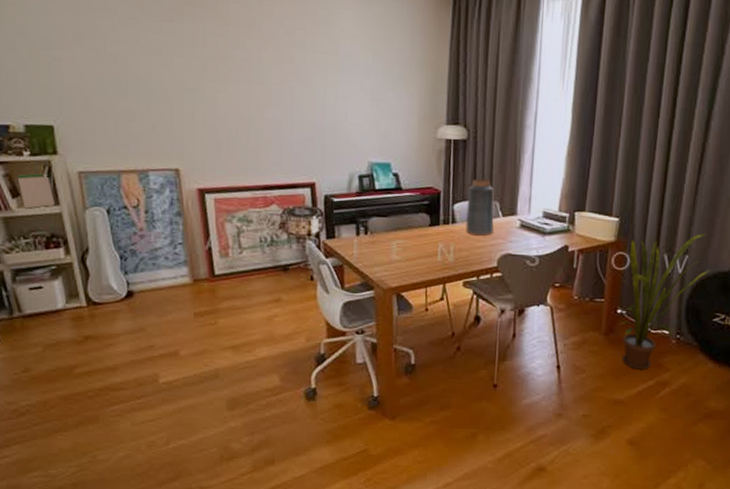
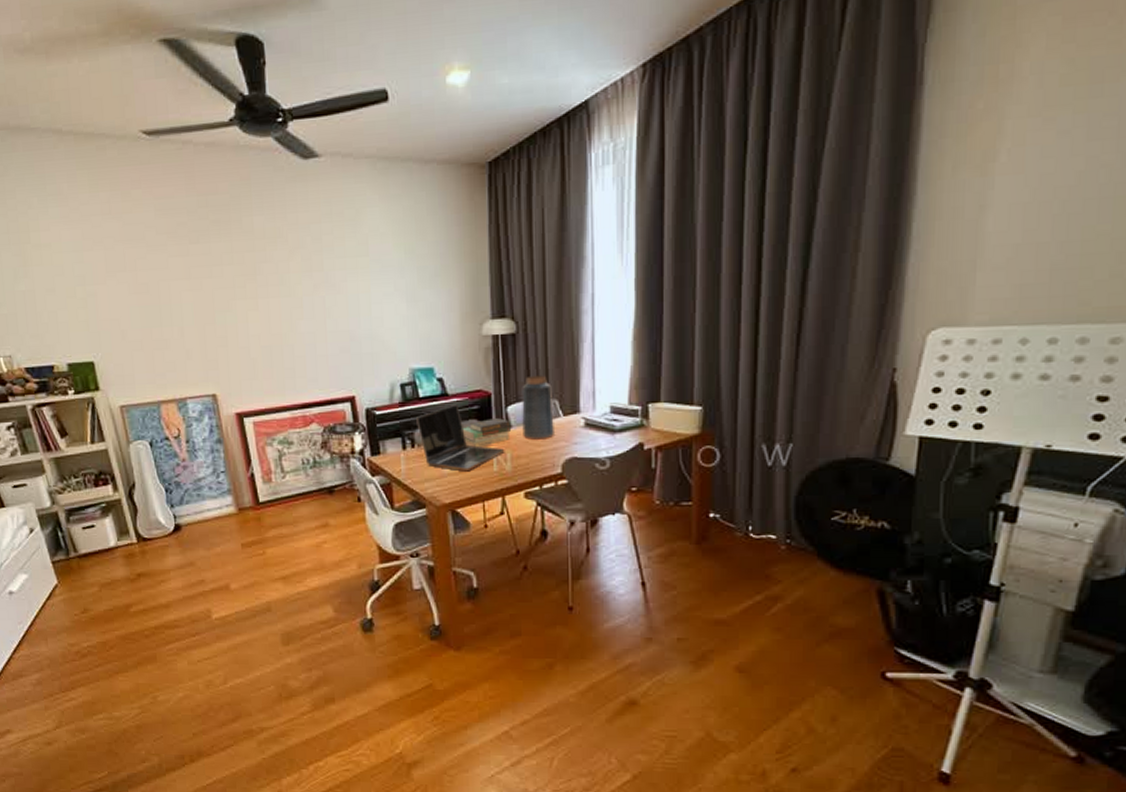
books: present [17,173,55,209] -> none [64,410,100,448]
laptop: none [371,197,449,260] -> present [416,403,505,472]
books: none [412,214,456,239] -> present [462,418,511,447]
house plant: present [620,234,709,370] -> none [713,417,821,583]

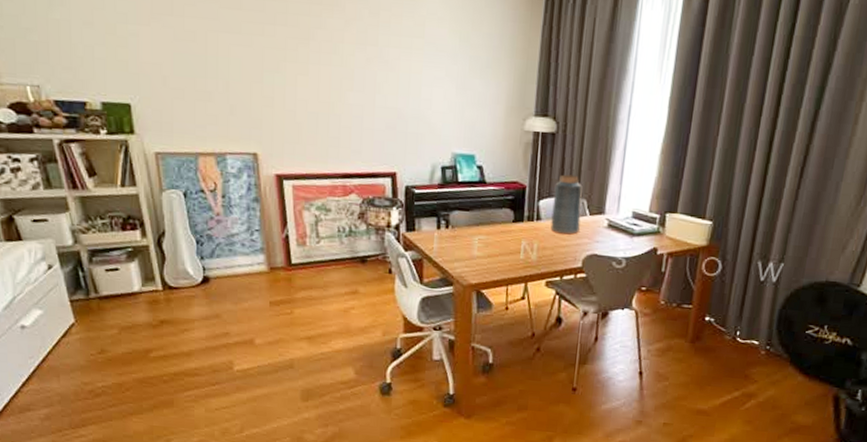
laptop: present [416,403,505,472] -> none [453,192,533,257]
books: present [462,418,511,447] -> none [495,209,541,235]

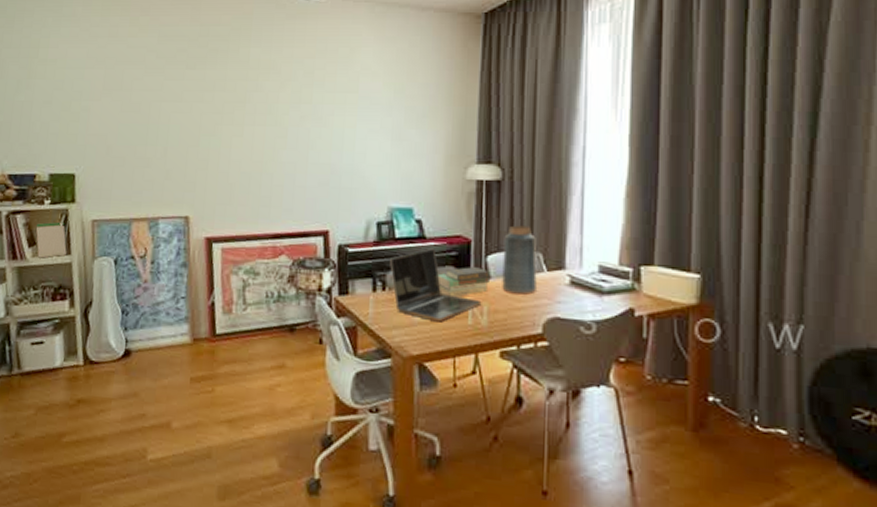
books: none [94,153,131,189] -> present [36,222,67,258]
laptop: none [453,192,533,257] -> present [390,248,482,322]
books: none [495,209,541,235] -> present [437,267,490,297]

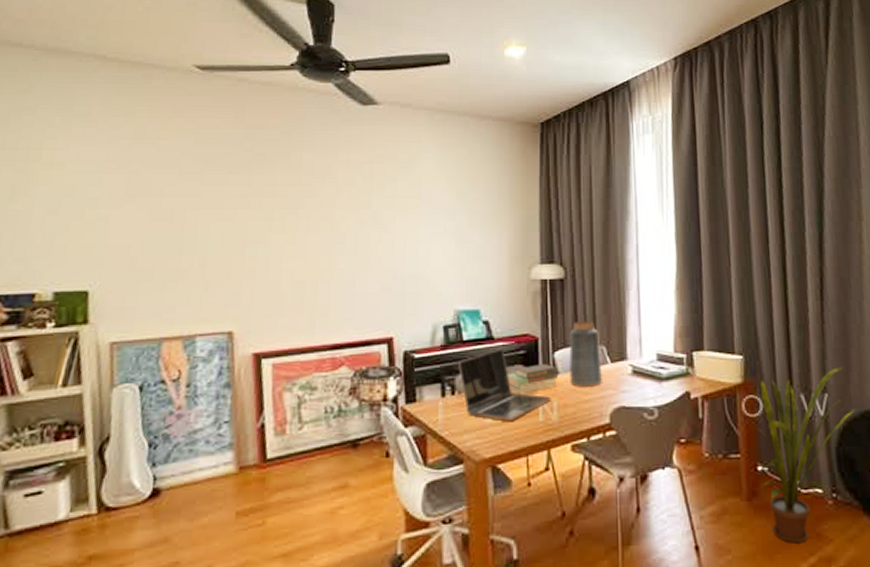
books: present [36,222,67,258] -> none [33,347,76,391]
house plant: none [712,296,837,485] -> present [758,367,854,544]

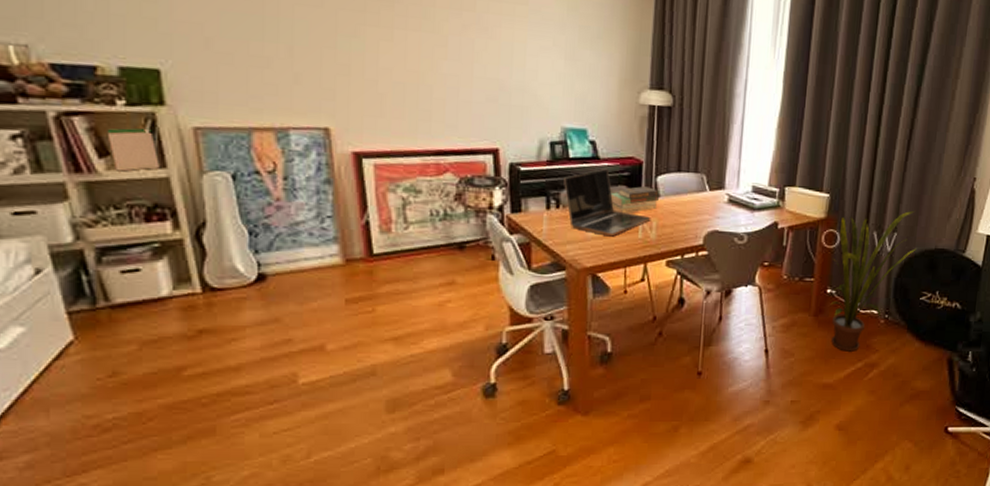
books: none [33,347,76,391] -> present [107,128,160,172]
vase: present [569,321,602,387] -> none [669,149,701,211]

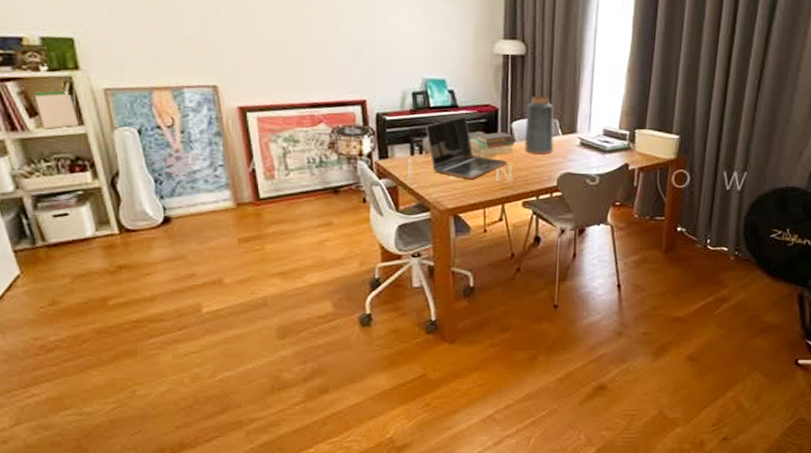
vase: none [669,149,701,211] -> present [524,95,554,155]
house plant: present [830,211,916,352] -> none [680,151,767,287]

